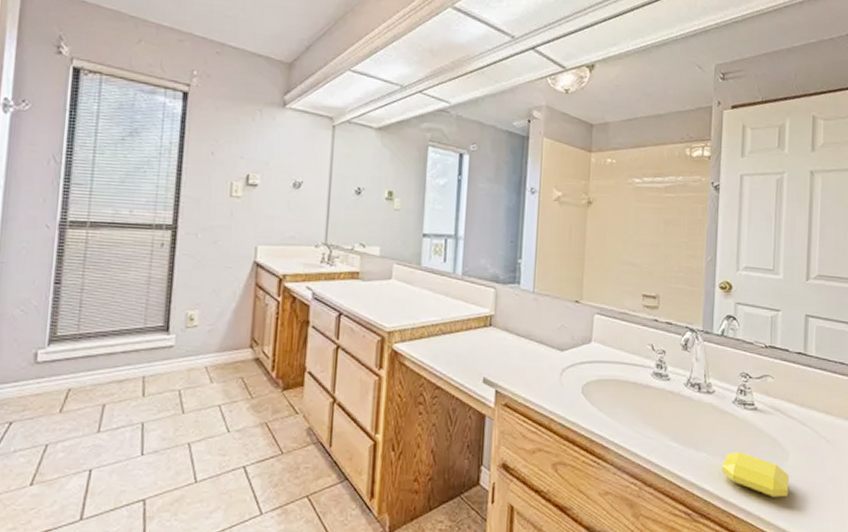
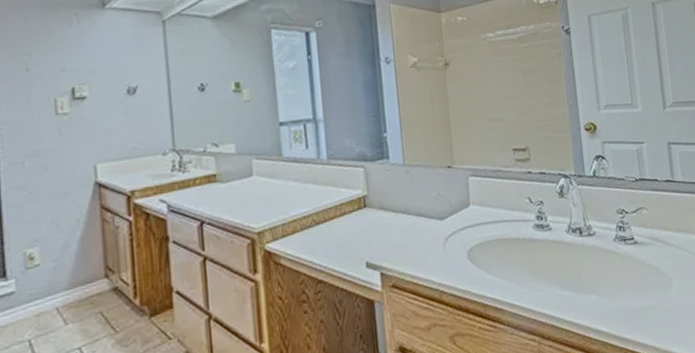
soap bar: present [722,451,789,498] -> none [613,286,678,326]

